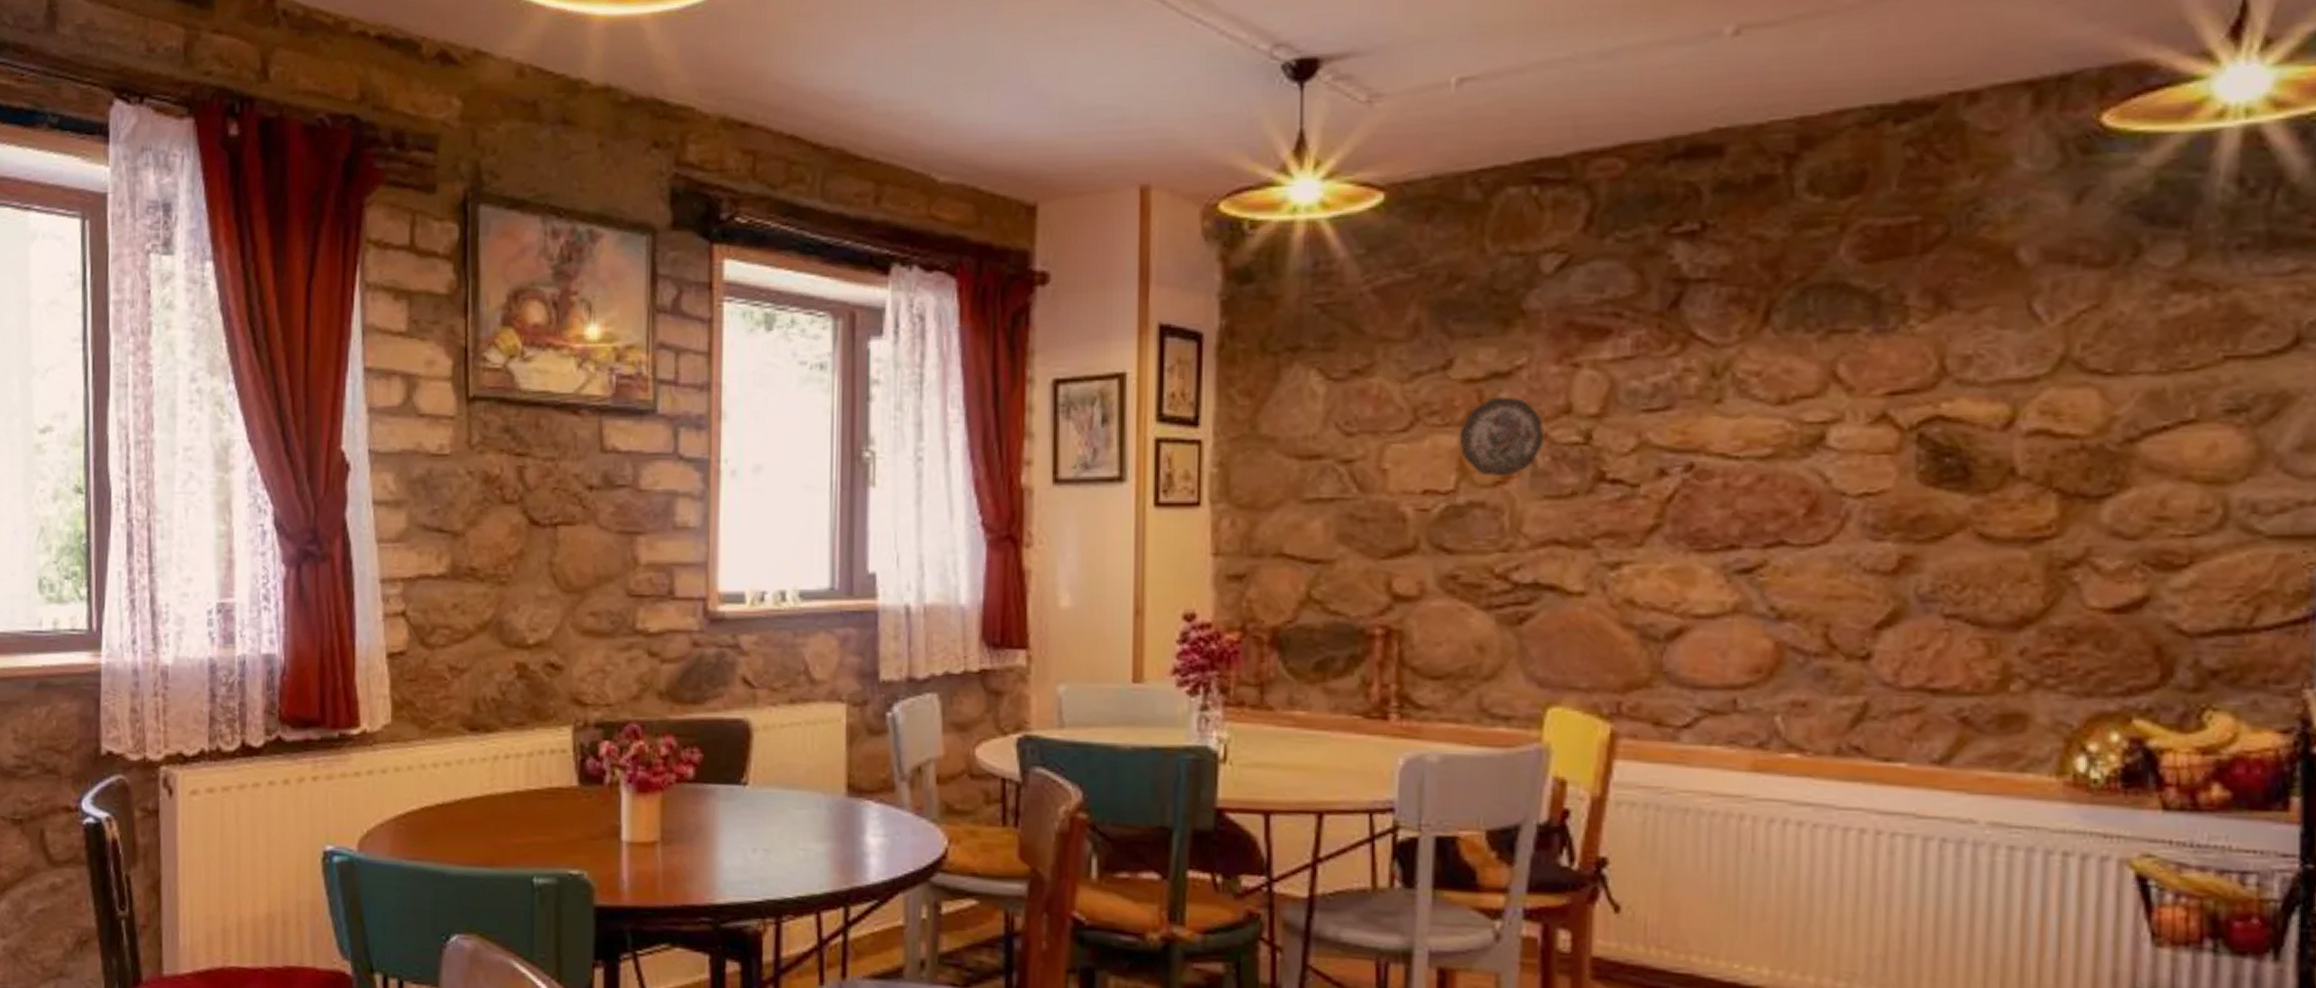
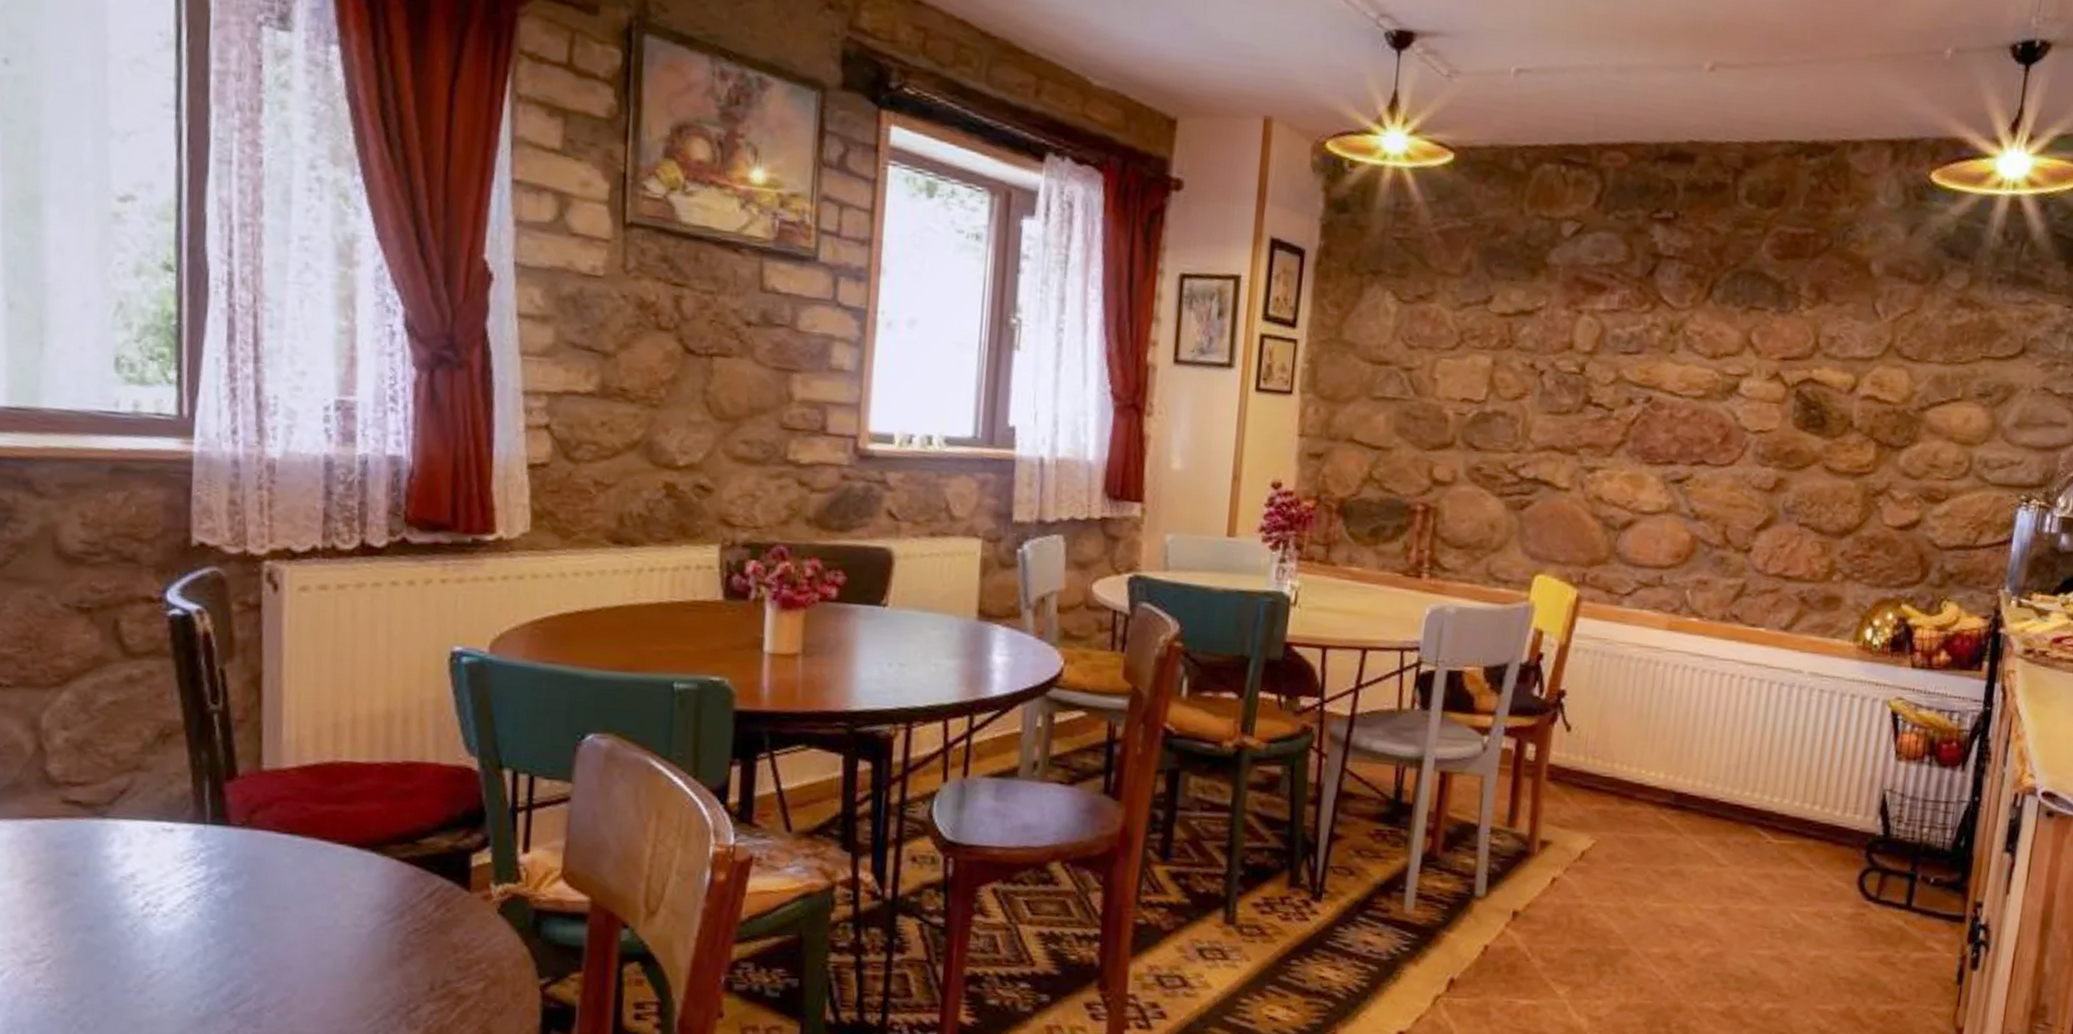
decorative plate: present [1459,397,1545,478] -> none [1492,330,1553,394]

